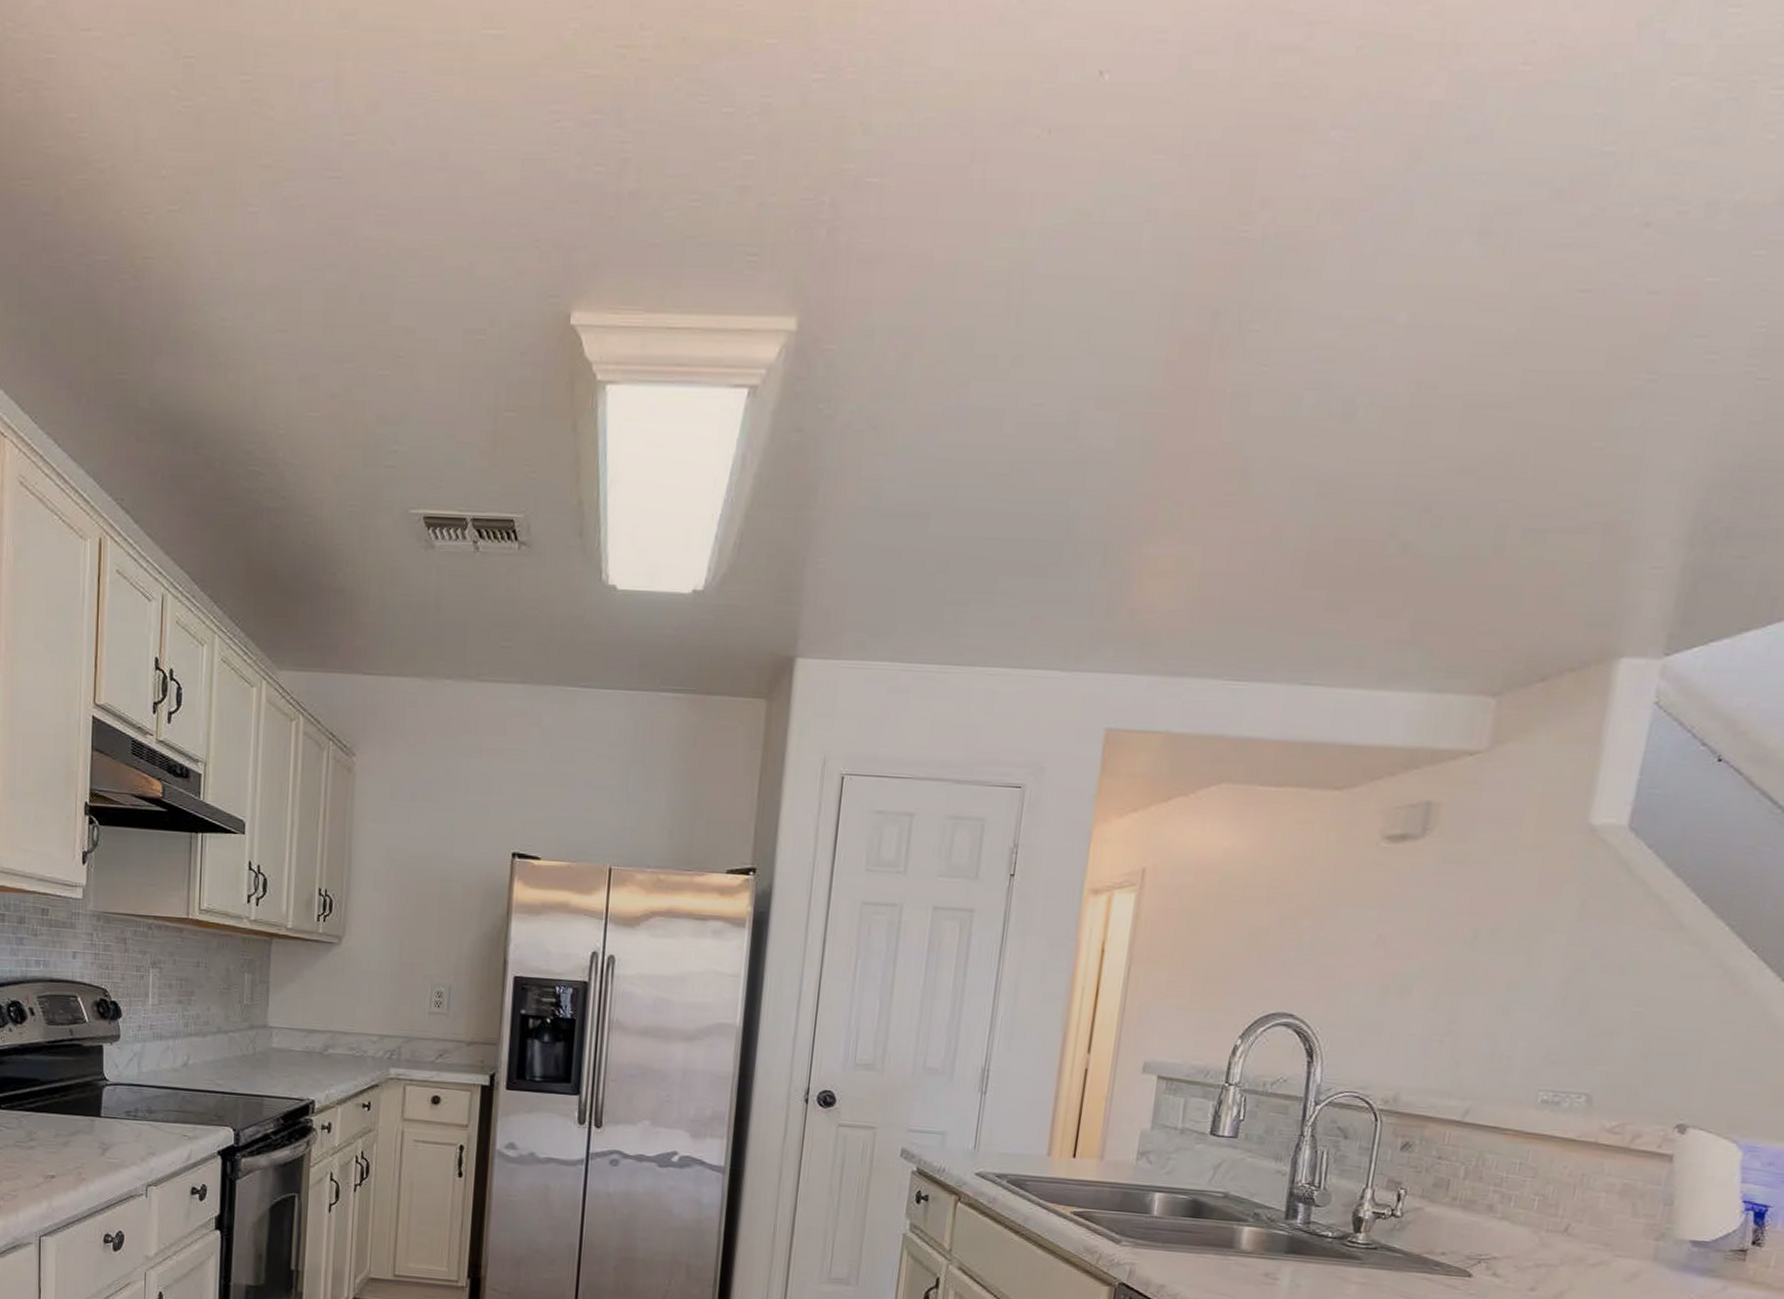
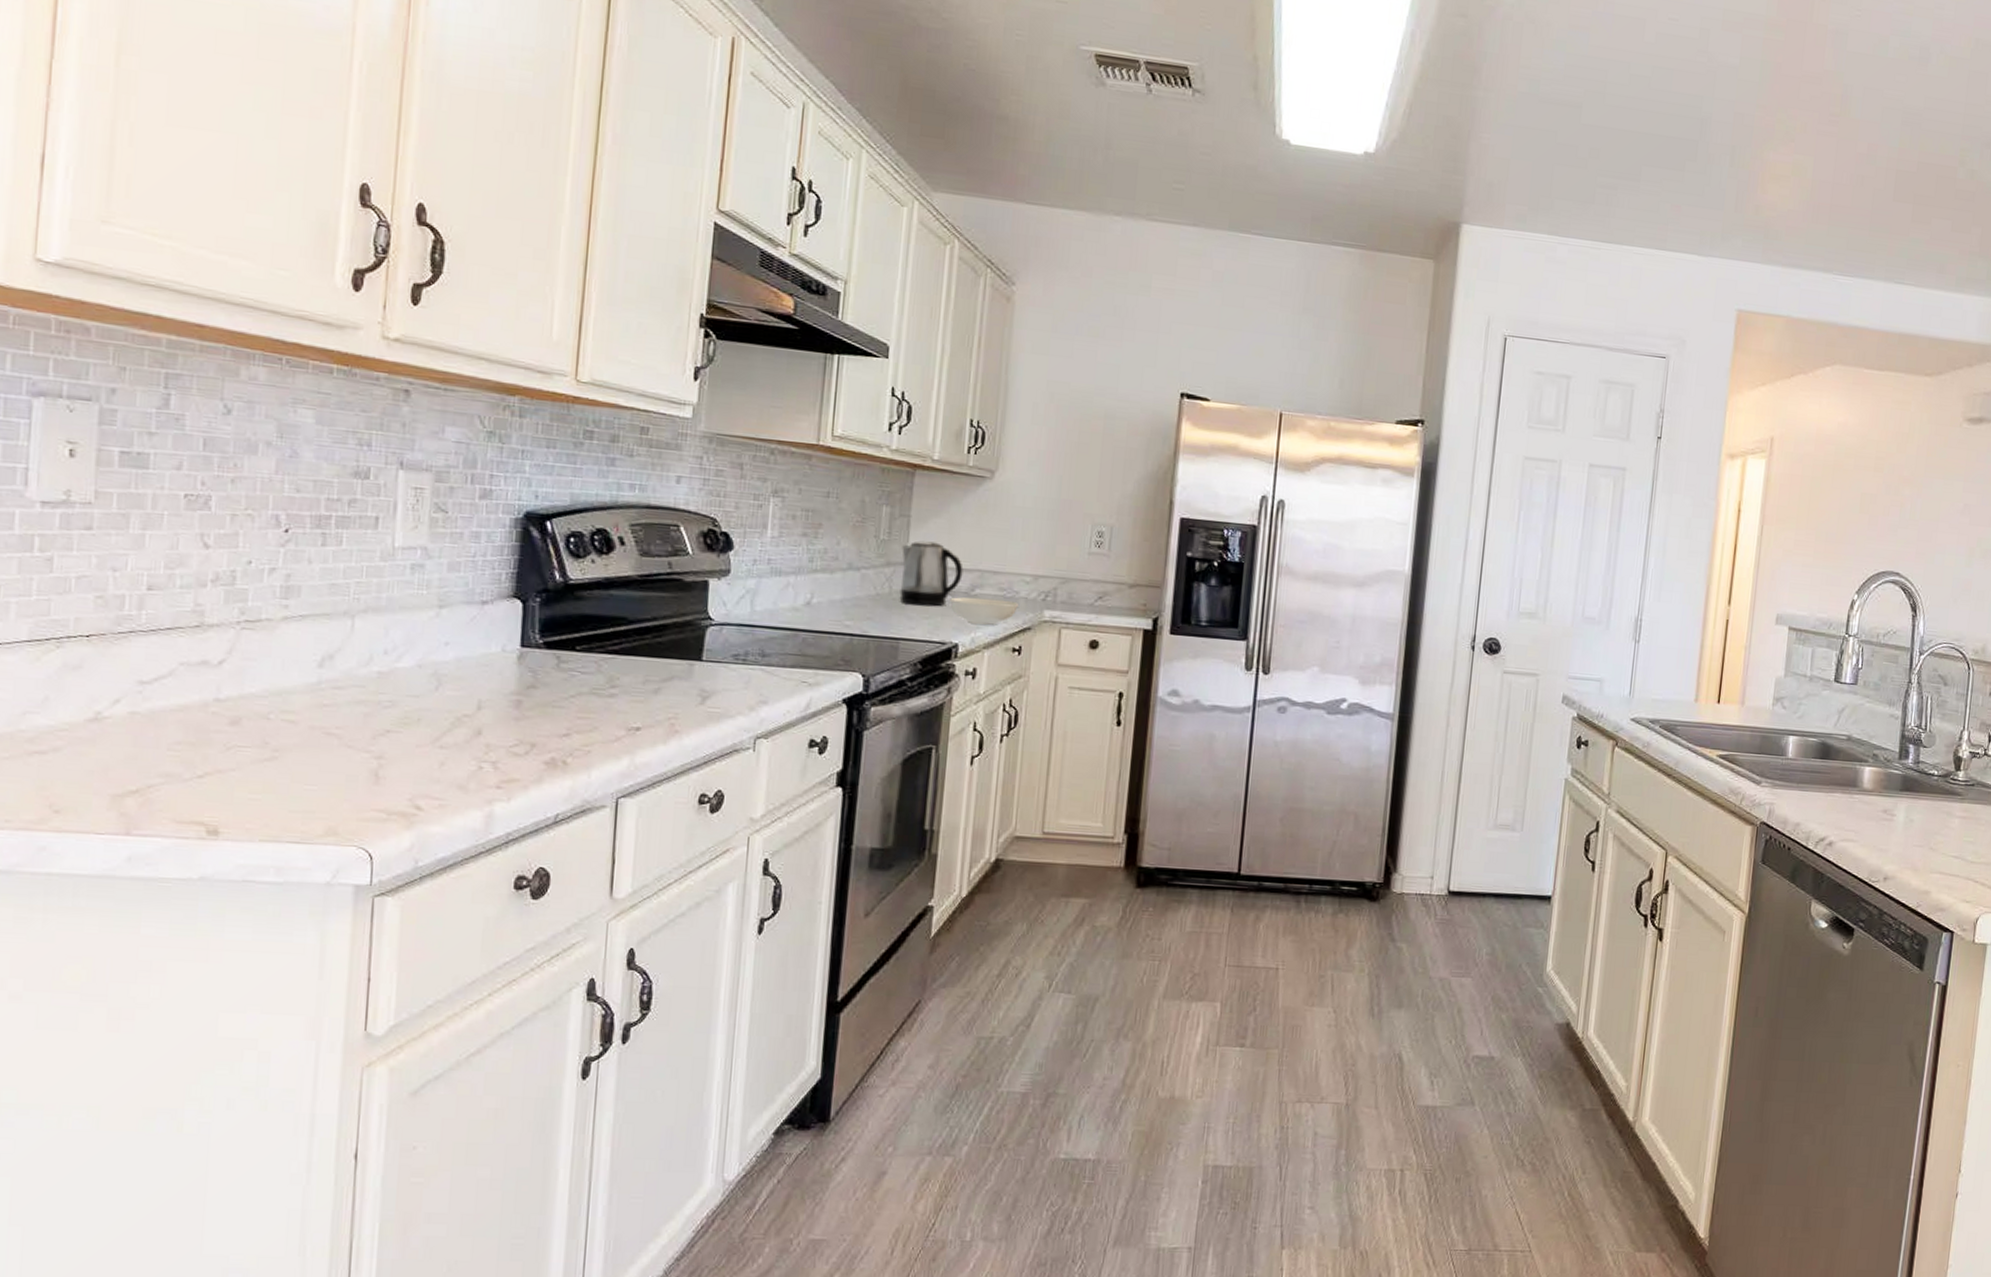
kettle: none [262,1005,317,1066] -> present [899,541,963,606]
bowl: none [306,1056,368,1083] -> present [950,597,1020,626]

